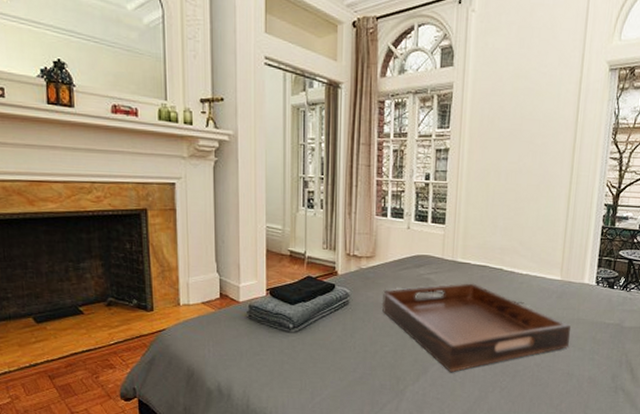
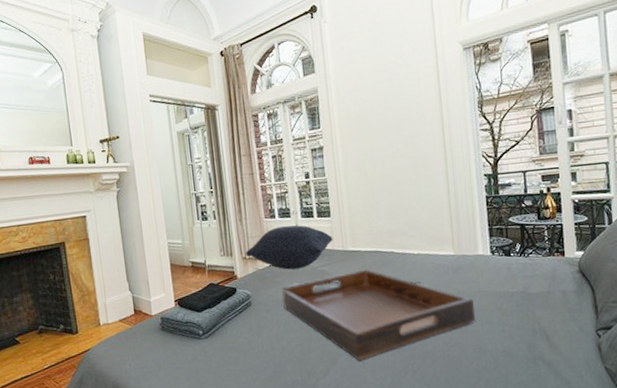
pillow: none [350,227,444,273] -> present [246,225,333,270]

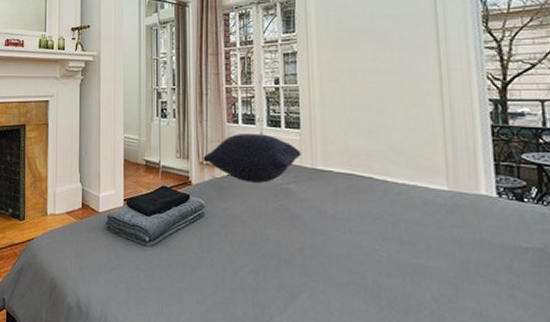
serving tray: present [282,269,475,361] -> none [238,194,475,303]

